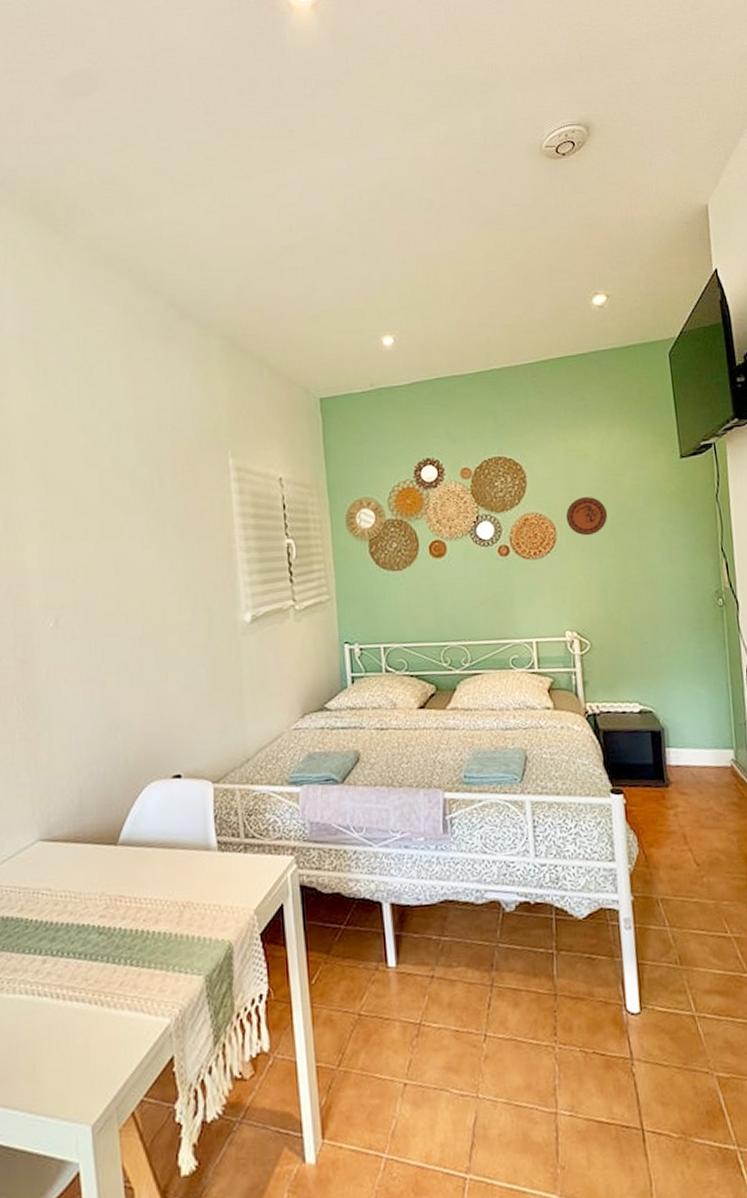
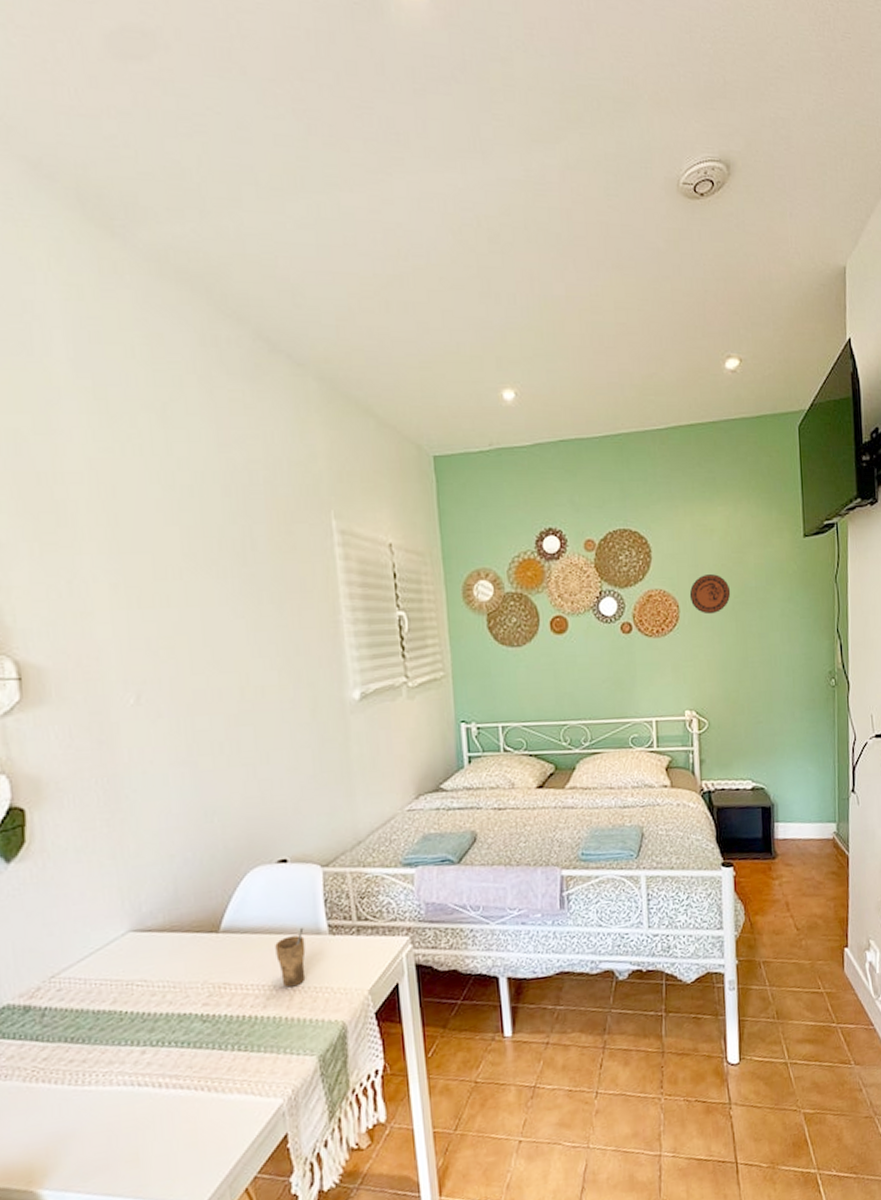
cup: none [168,844,196,903] -> present [275,928,306,988]

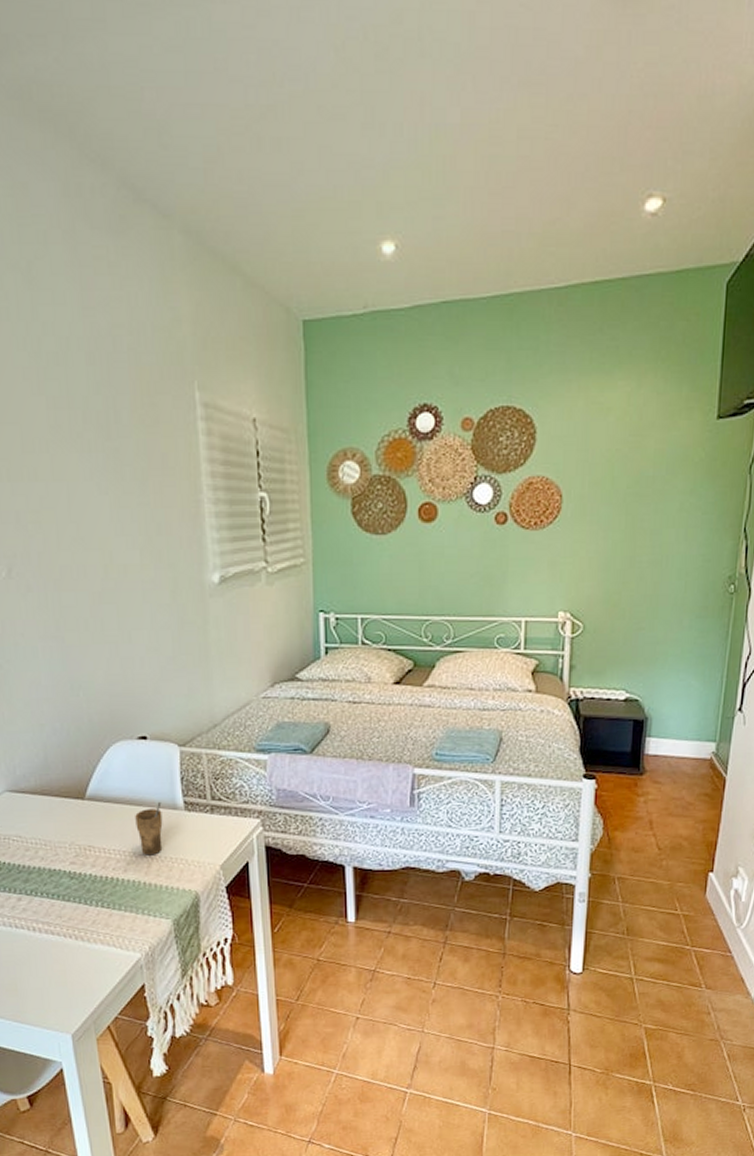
decorative plate: present [689,574,731,615] -> none [575,461,624,506]

